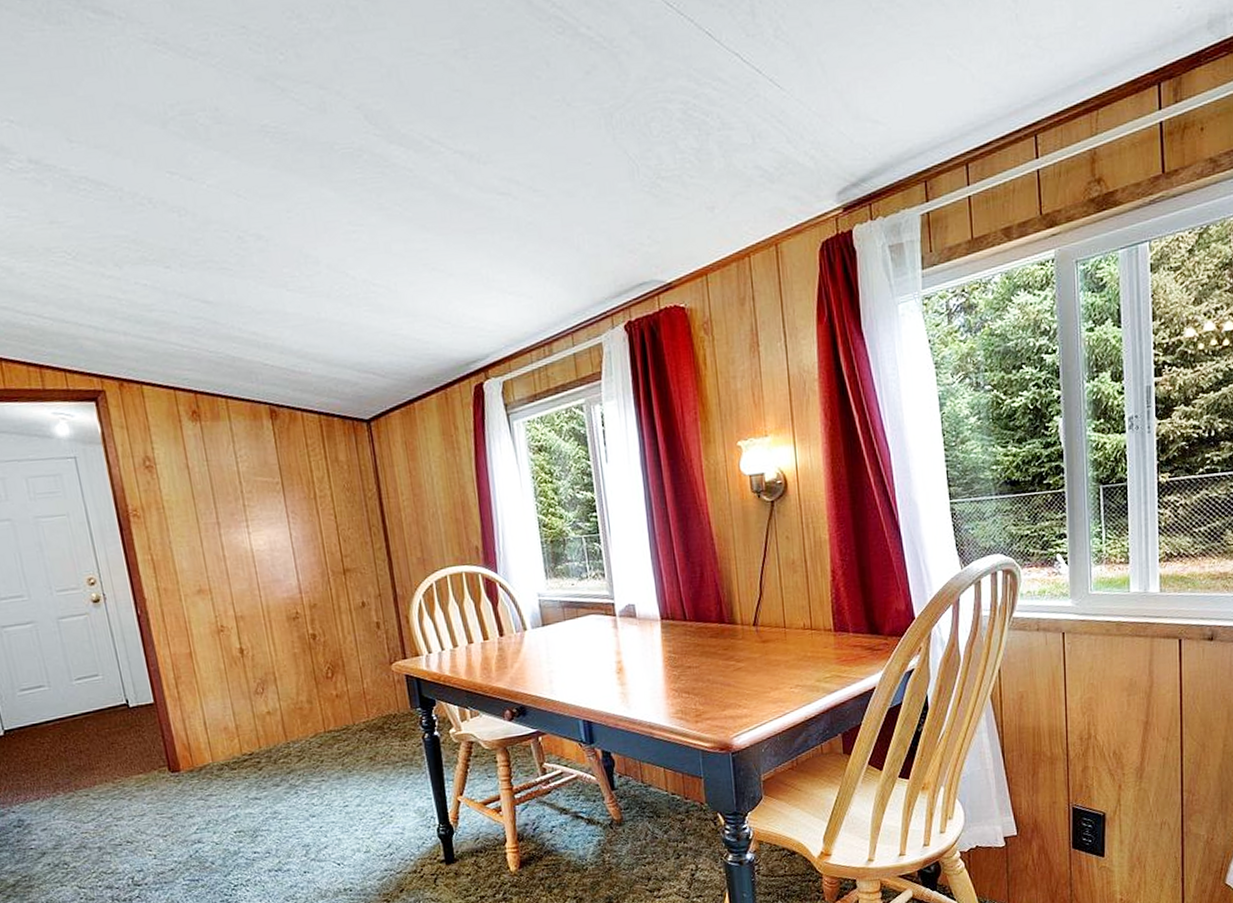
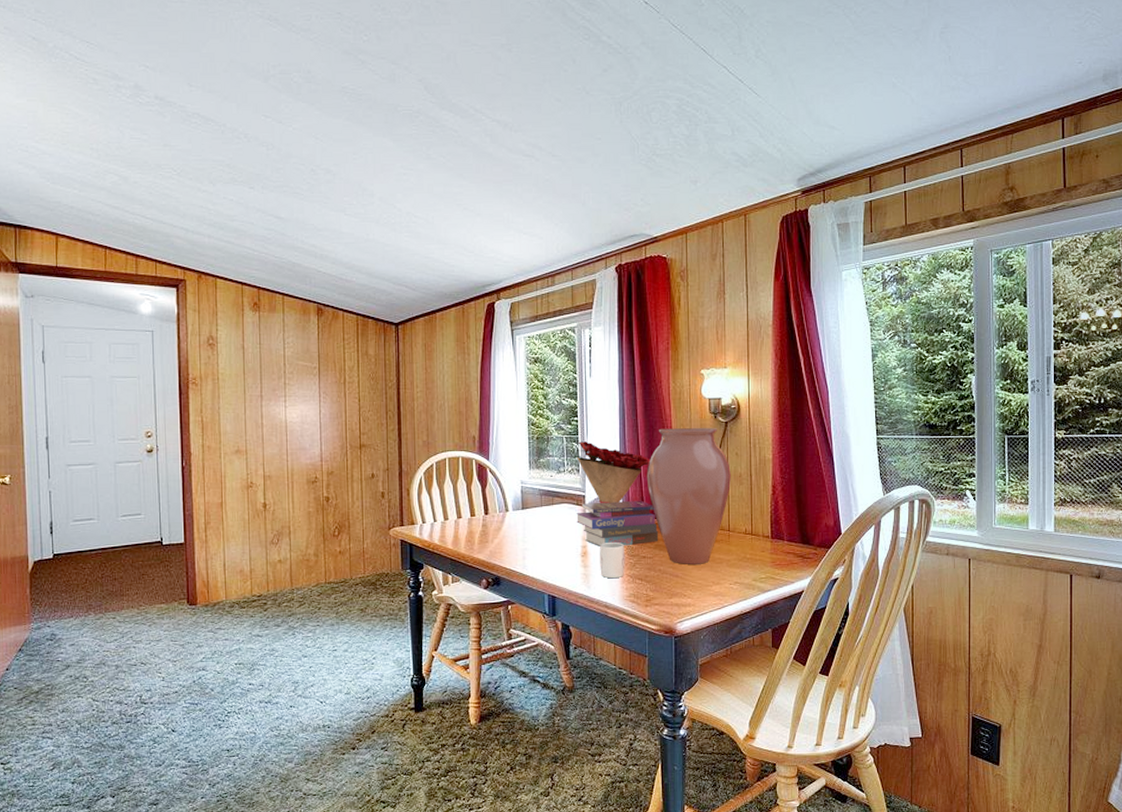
flower bouquet: none [593,540,688,610] -> present [571,441,651,503]
books: none [606,602,705,660] -> present [576,500,659,546]
mug: none [637,653,669,696] -> present [600,541,625,579]
vase: none [683,509,783,671] -> present [646,428,732,564]

